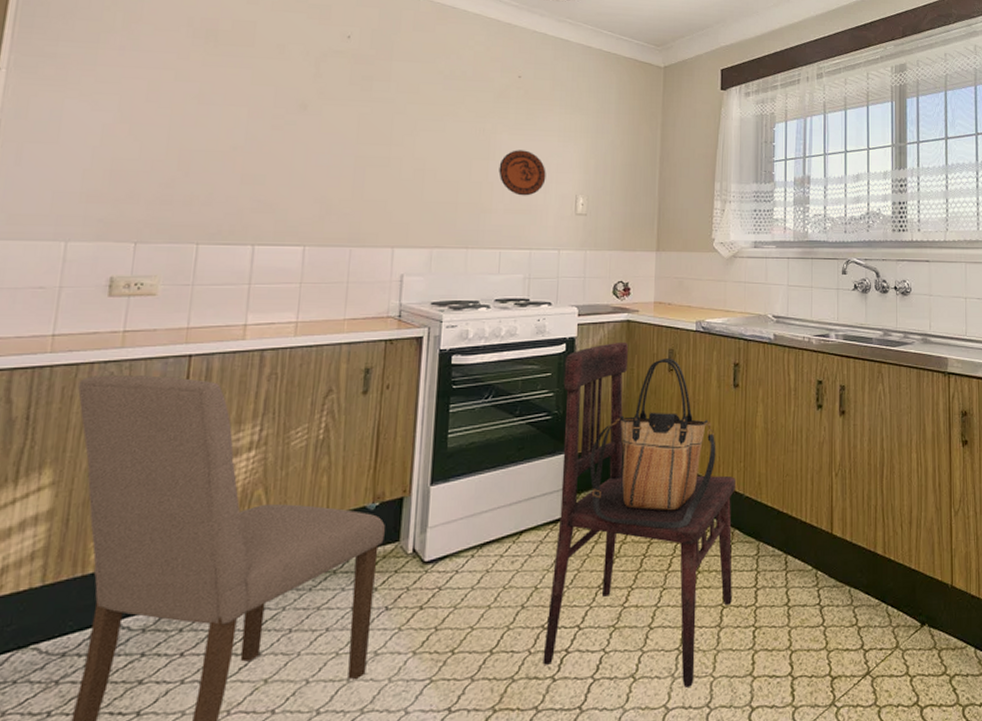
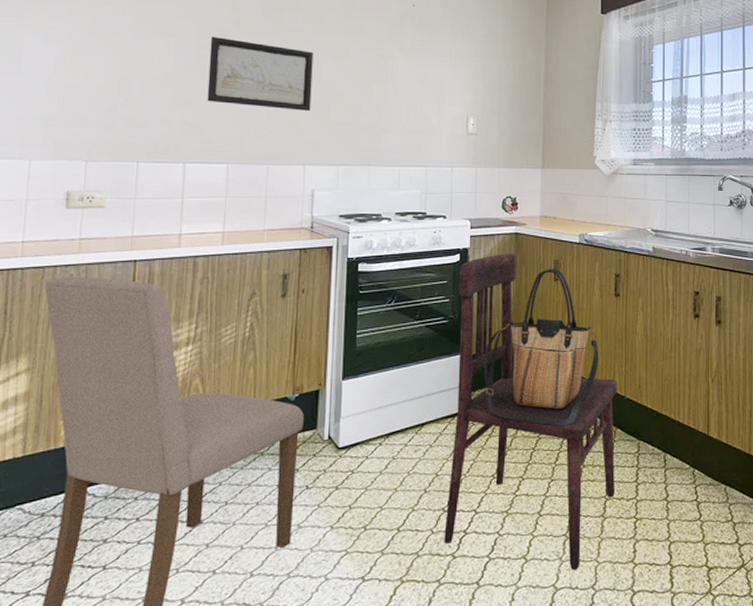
wall art: none [282,105,407,188] -> present [207,36,314,111]
decorative plate: present [498,150,546,196] -> none [396,74,440,117]

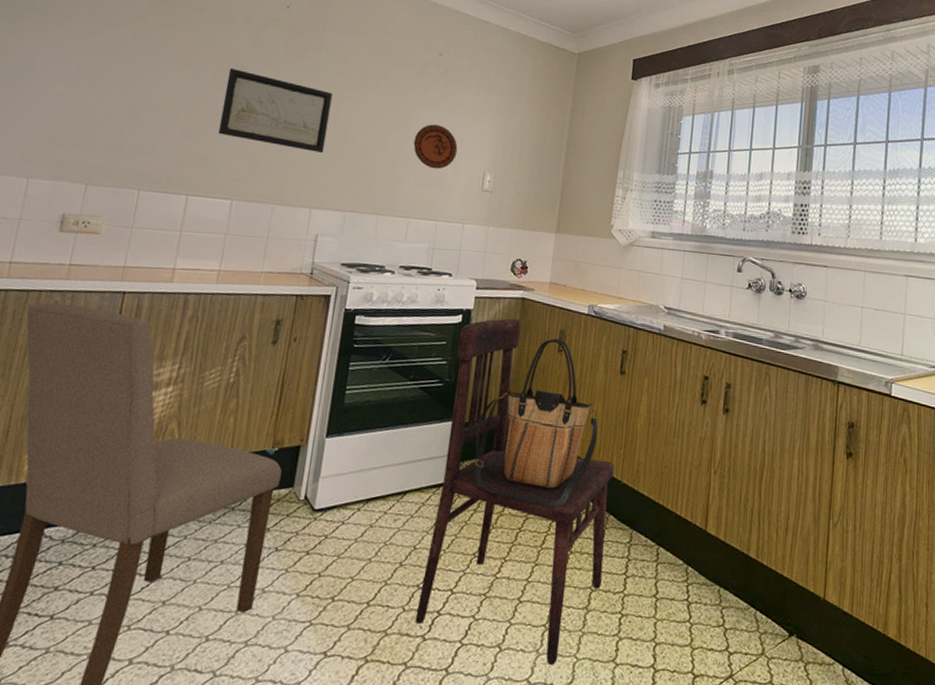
decorative plate: none [396,74,440,117] -> present [413,124,458,170]

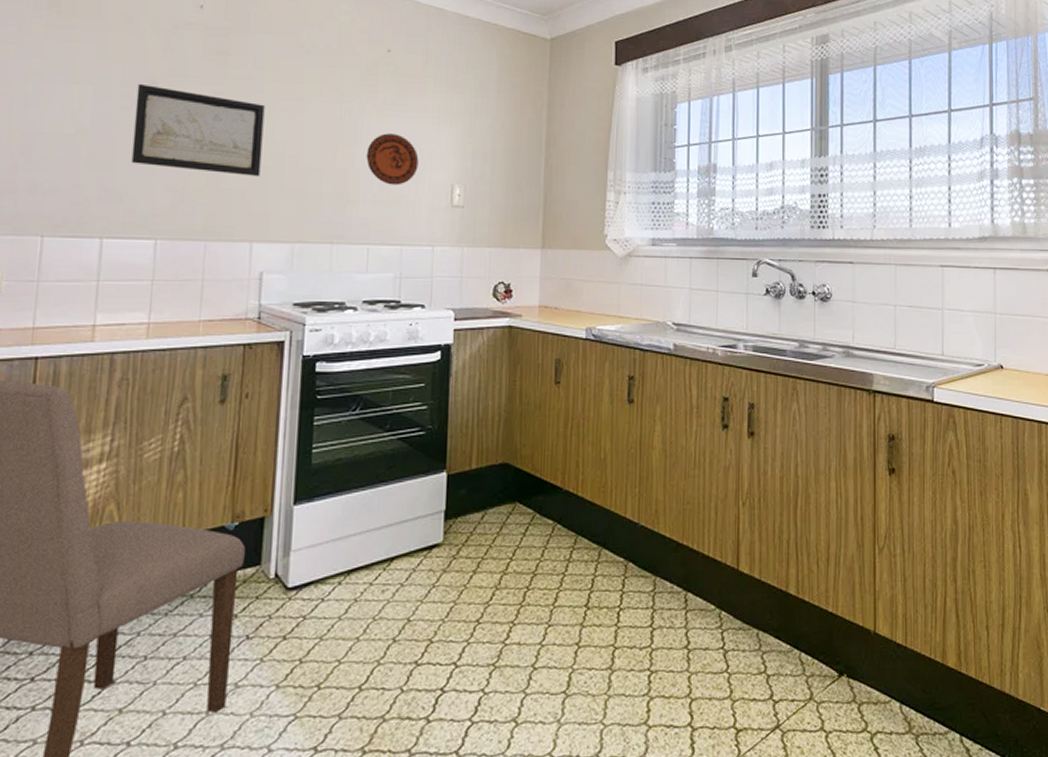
dining chair: present [415,318,615,665] -> none [416,351,630,735]
tote bag: present [474,338,598,508] -> none [467,370,608,560]

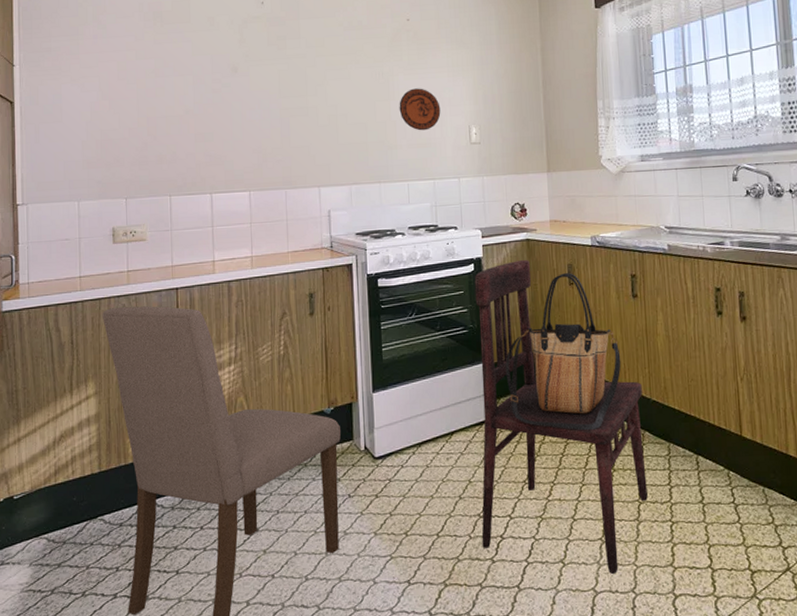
wall art: present [131,83,265,176] -> none [223,70,320,135]
dining chair: none [416,351,630,735] -> present [474,260,648,574]
tote bag: none [467,370,608,560] -> present [505,273,621,431]

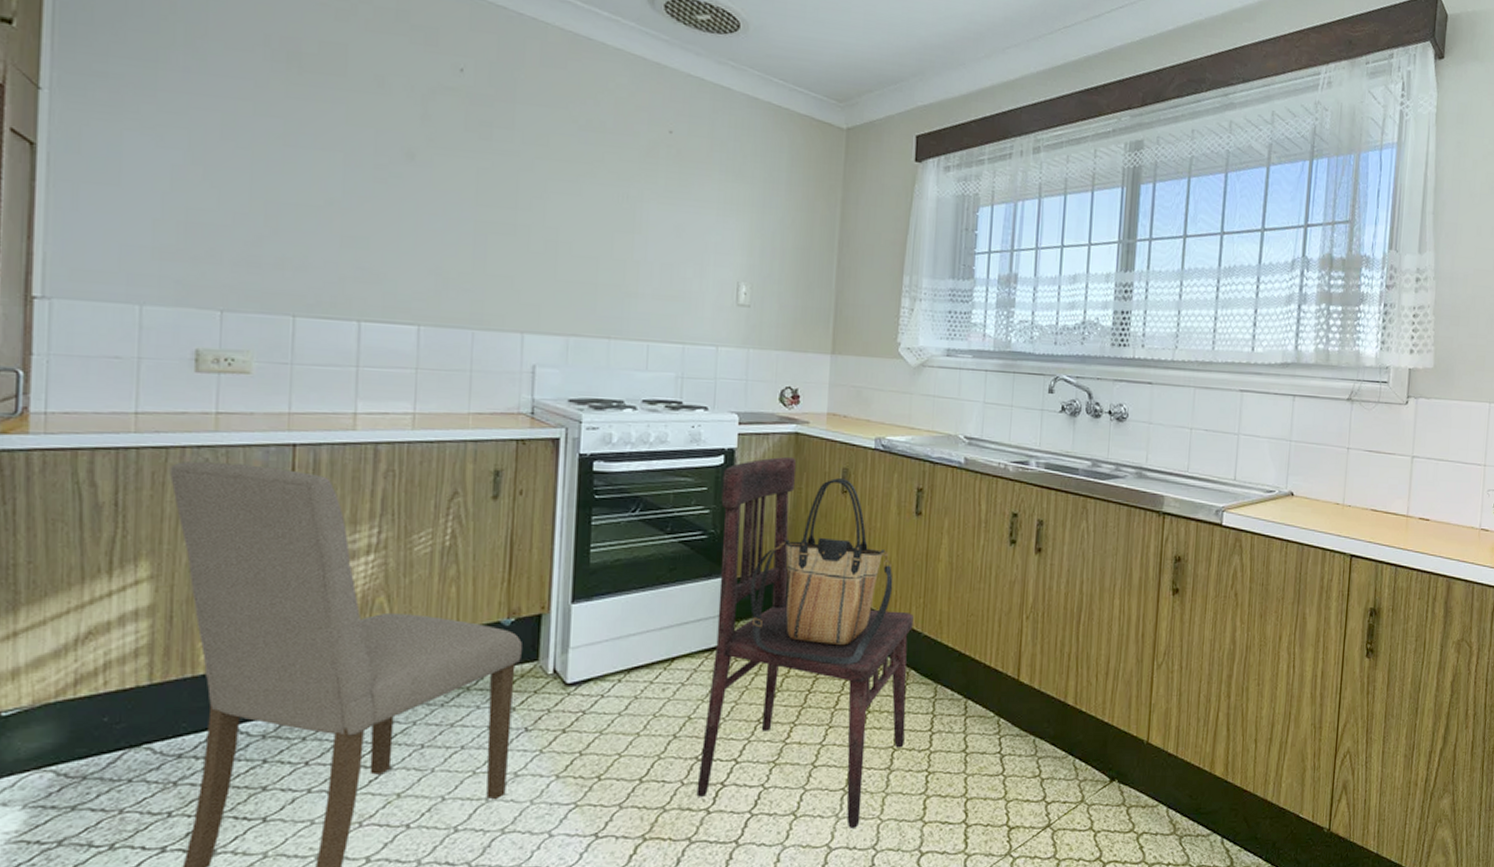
decorative plate: present [399,88,441,131] -> none [646,223,703,280]

